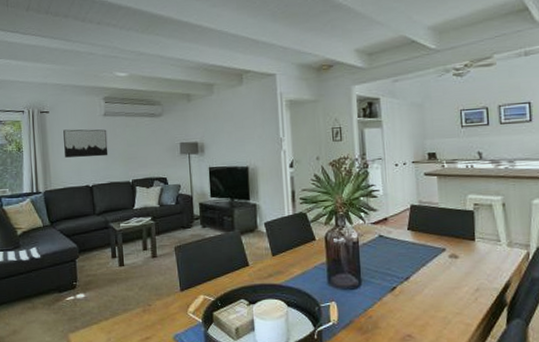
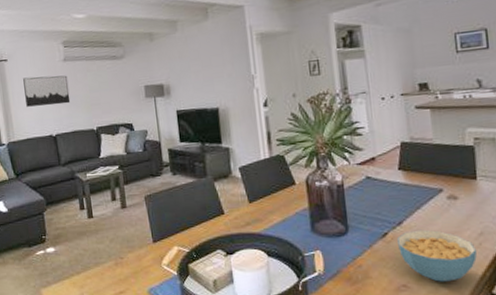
cereal bowl: none [404,285,474,333] -> present [397,229,478,282]

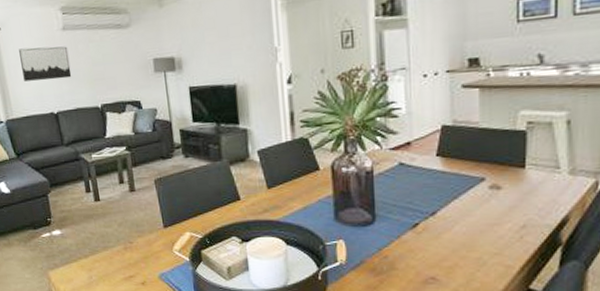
cereal bowl: present [397,229,478,282] -> none [429,220,517,275]

